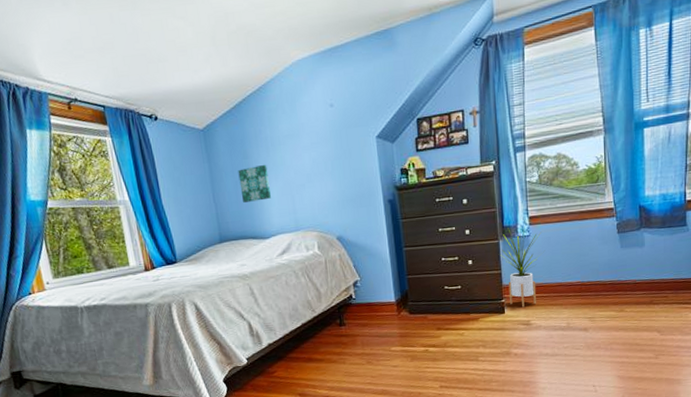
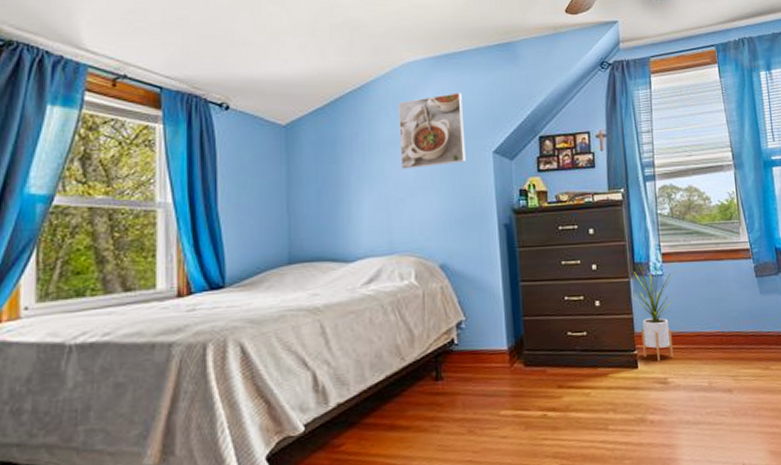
wall art: present [238,164,271,203] -> none [323,172,361,216]
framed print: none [292,84,353,159] -> present [398,93,466,169]

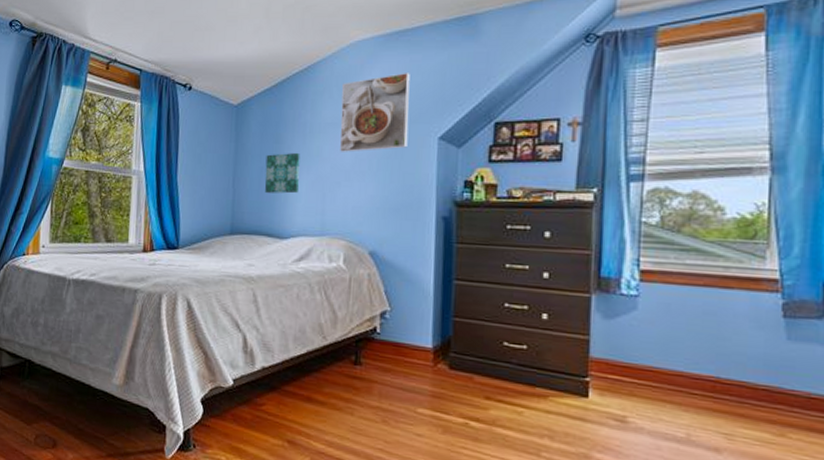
wall art: none [323,172,361,216] -> present [264,152,300,194]
house plant: present [630,263,681,361] -> none [591,280,661,396]

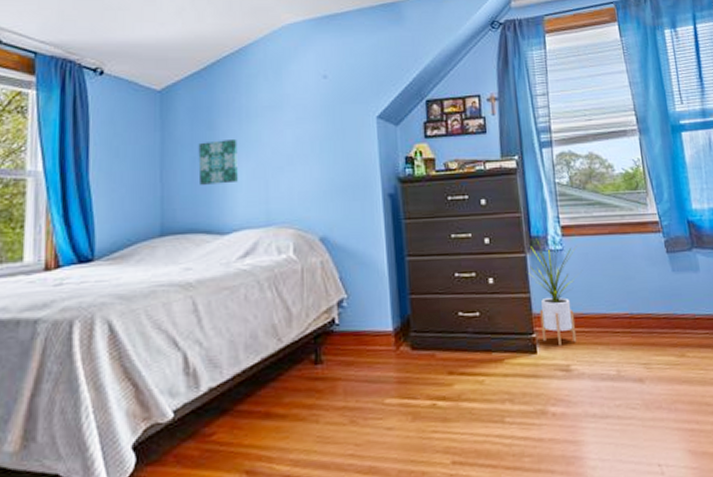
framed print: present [340,73,410,152] -> none [277,55,348,136]
house plant: none [591,280,661,396] -> present [527,237,583,346]

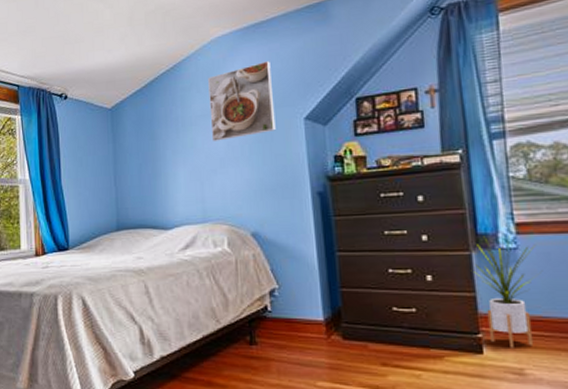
wall art: present [198,138,238,185] -> none [143,146,177,187]
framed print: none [277,55,348,136] -> present [208,61,276,141]

